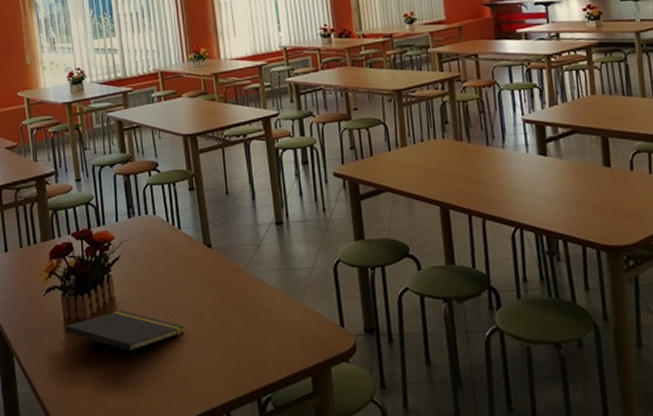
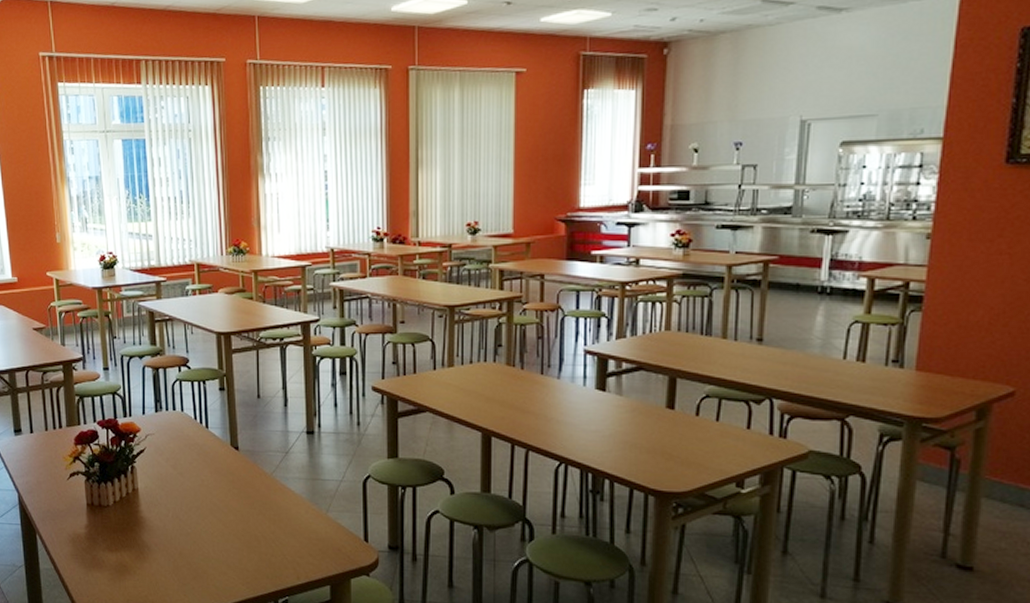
notepad: present [65,310,185,366] -> none [88,501,206,556]

